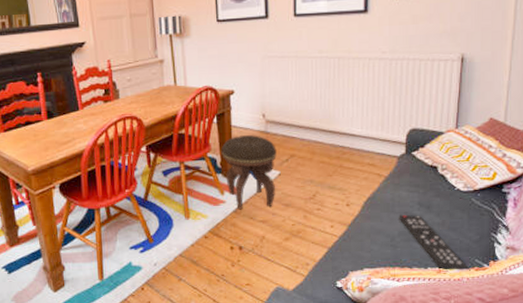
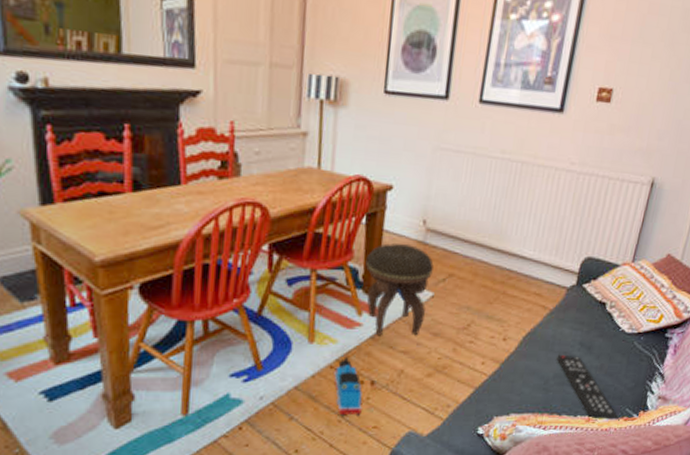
toy train: none [207,228,235,277] -> present [333,357,362,417]

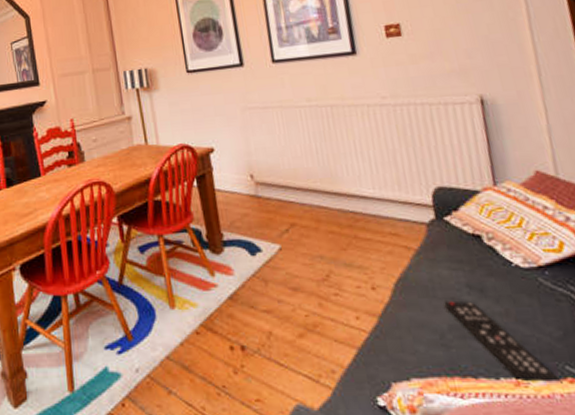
toy train: present [333,357,362,417] -> none [200,321,240,389]
footstool: present [365,243,434,336] -> none [205,200,278,296]

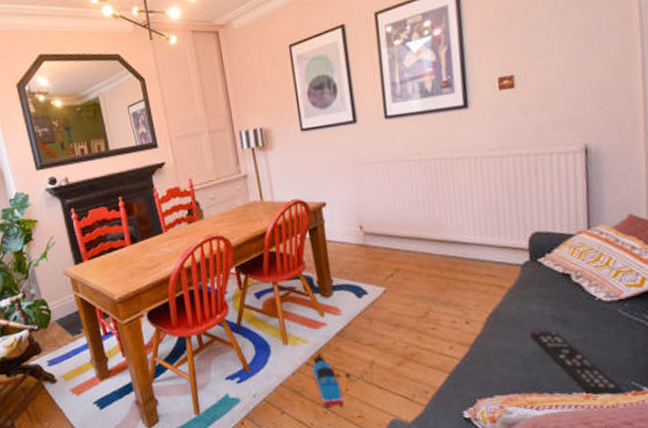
toy train: none [200,321,240,389] -> present [310,354,344,409]

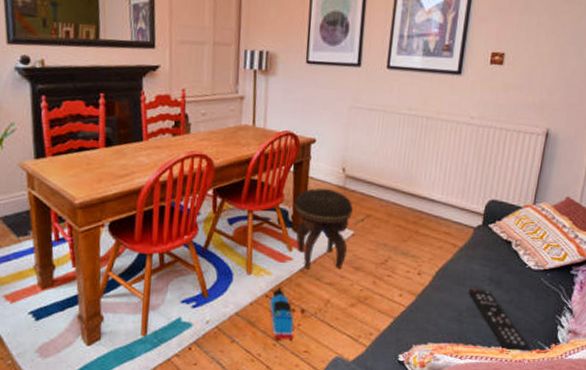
footstool: none [316,249,382,333] -> present [294,188,353,269]

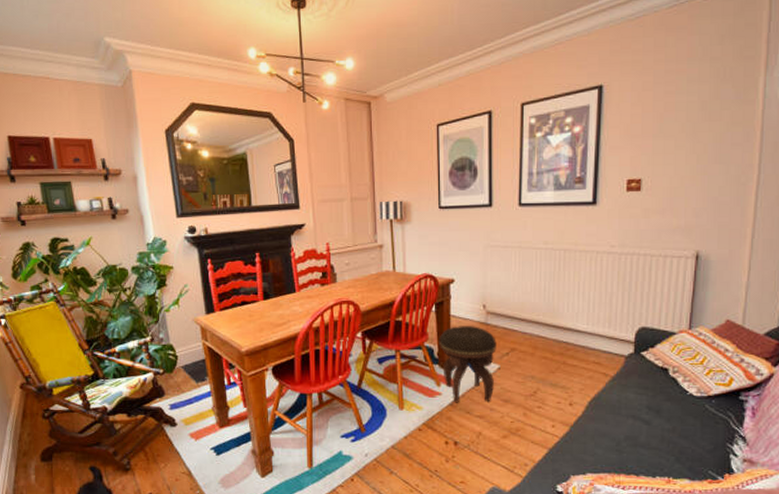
toy train: present [268,287,294,342] -> none [421,421,449,473]
remote control: present [468,288,533,353] -> none [625,417,703,483]

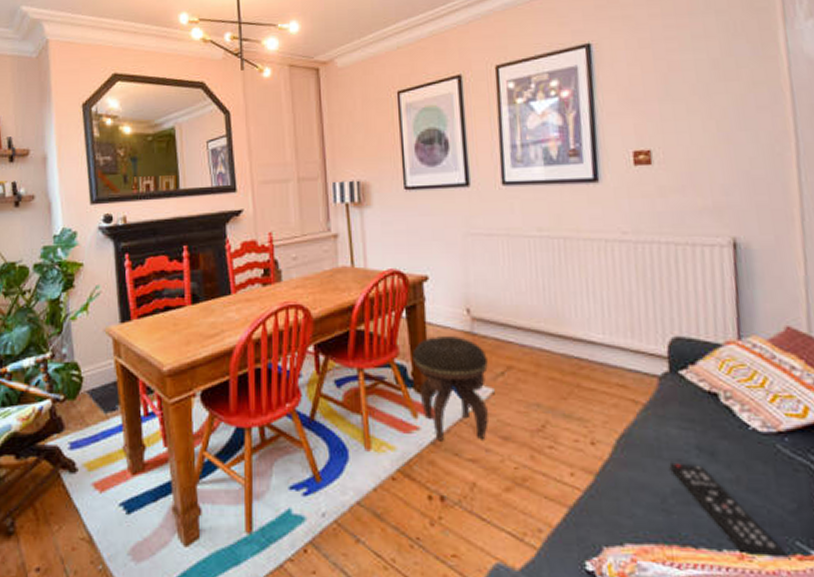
remote control: none [625,417,703,483] -> present [669,462,791,560]

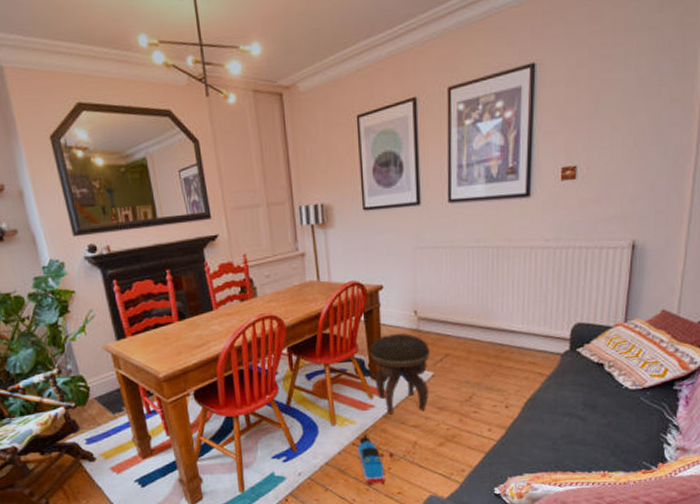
toy train: none [396,467,435,542] -> present [355,435,386,486]
remote control: present [669,462,791,560] -> none [561,415,637,475]

